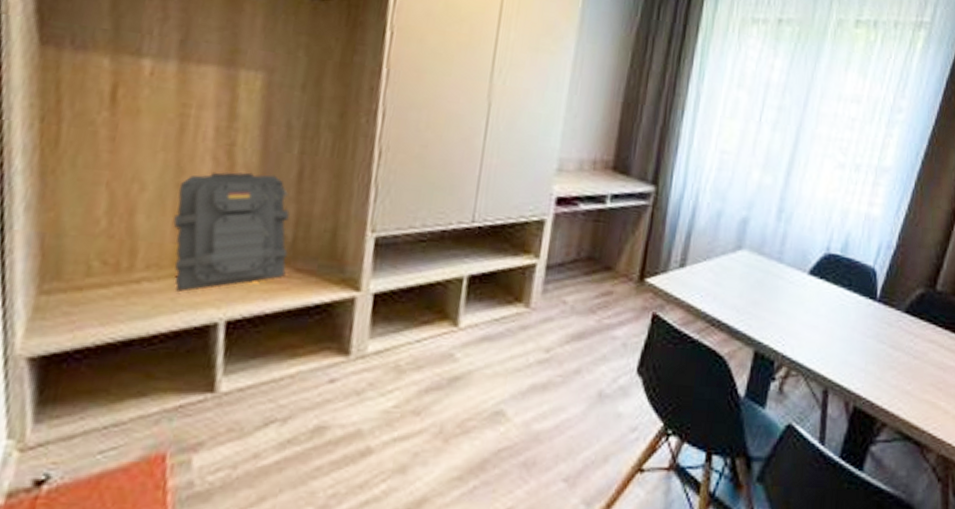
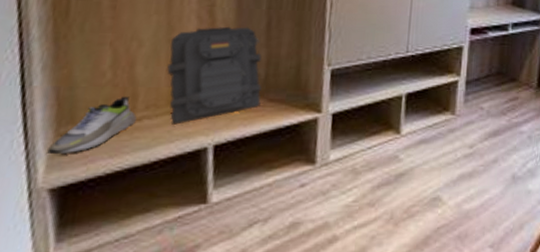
shoe: none [27,251,135,318] -> present [47,96,137,155]

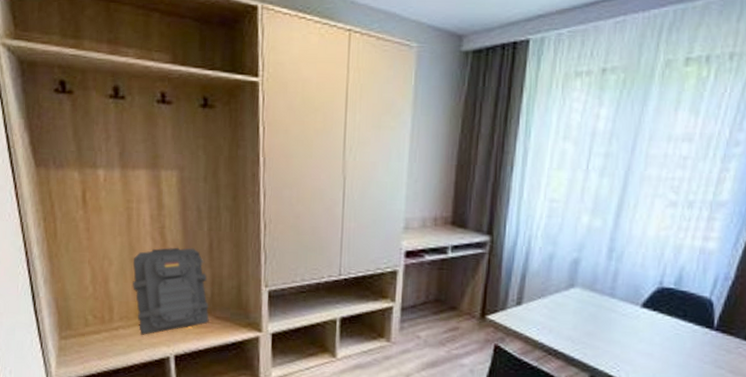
shoe: present [47,96,137,155] -> none [56,308,114,354]

